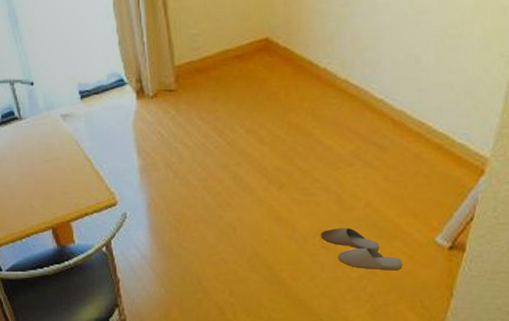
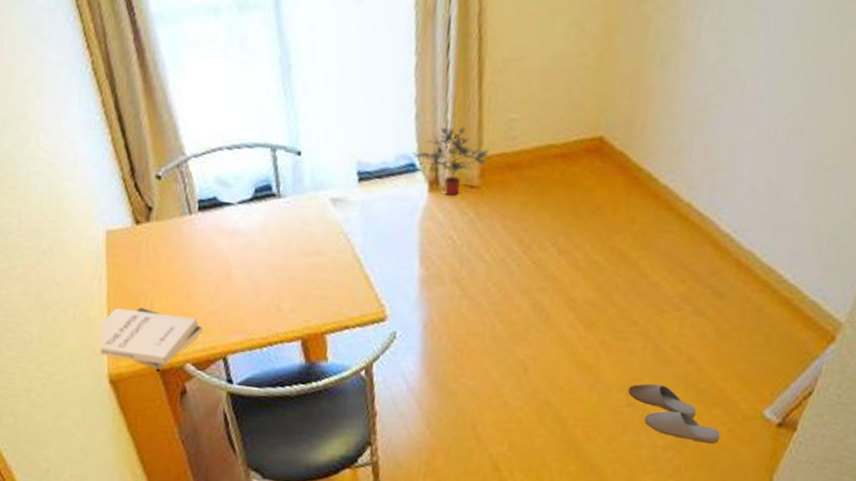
potted plant: none [120,45,183,101] -> present [412,126,493,197]

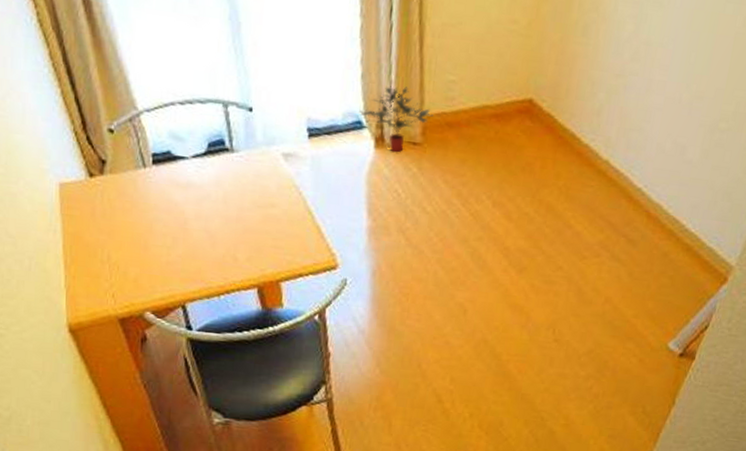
books: present [98,307,204,371] -> none [56,258,162,319]
slippers: present [628,383,721,444] -> none [555,322,633,373]

